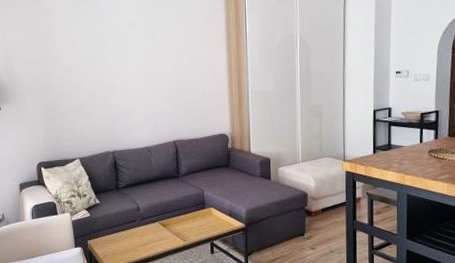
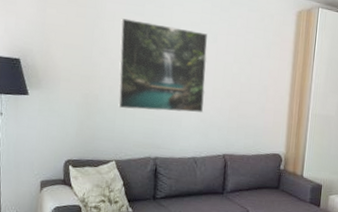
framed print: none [69,30,151,111] -> present [118,18,208,114]

